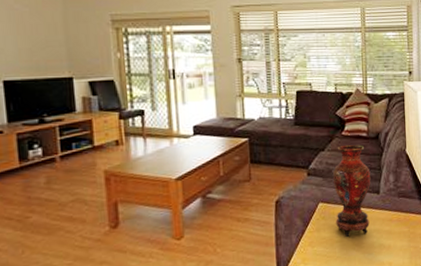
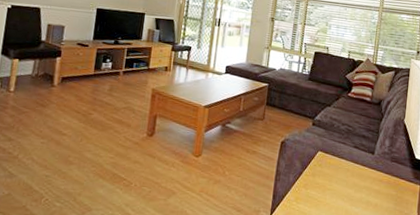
vase: present [332,144,371,237] -> none [330,105,369,189]

